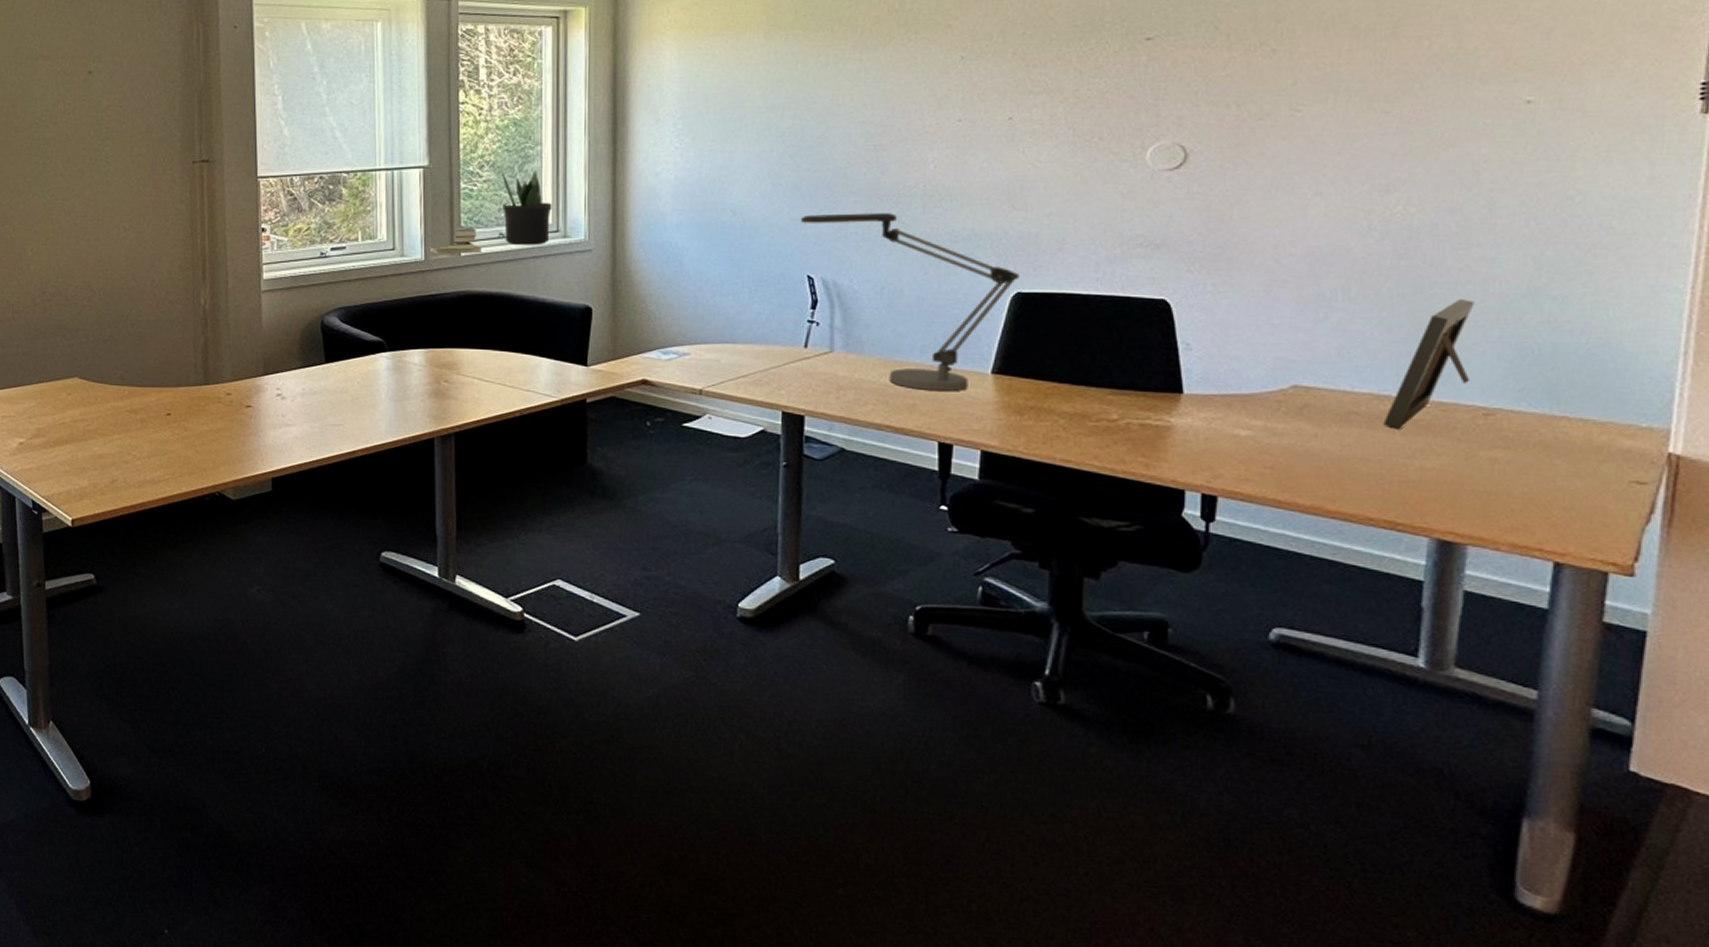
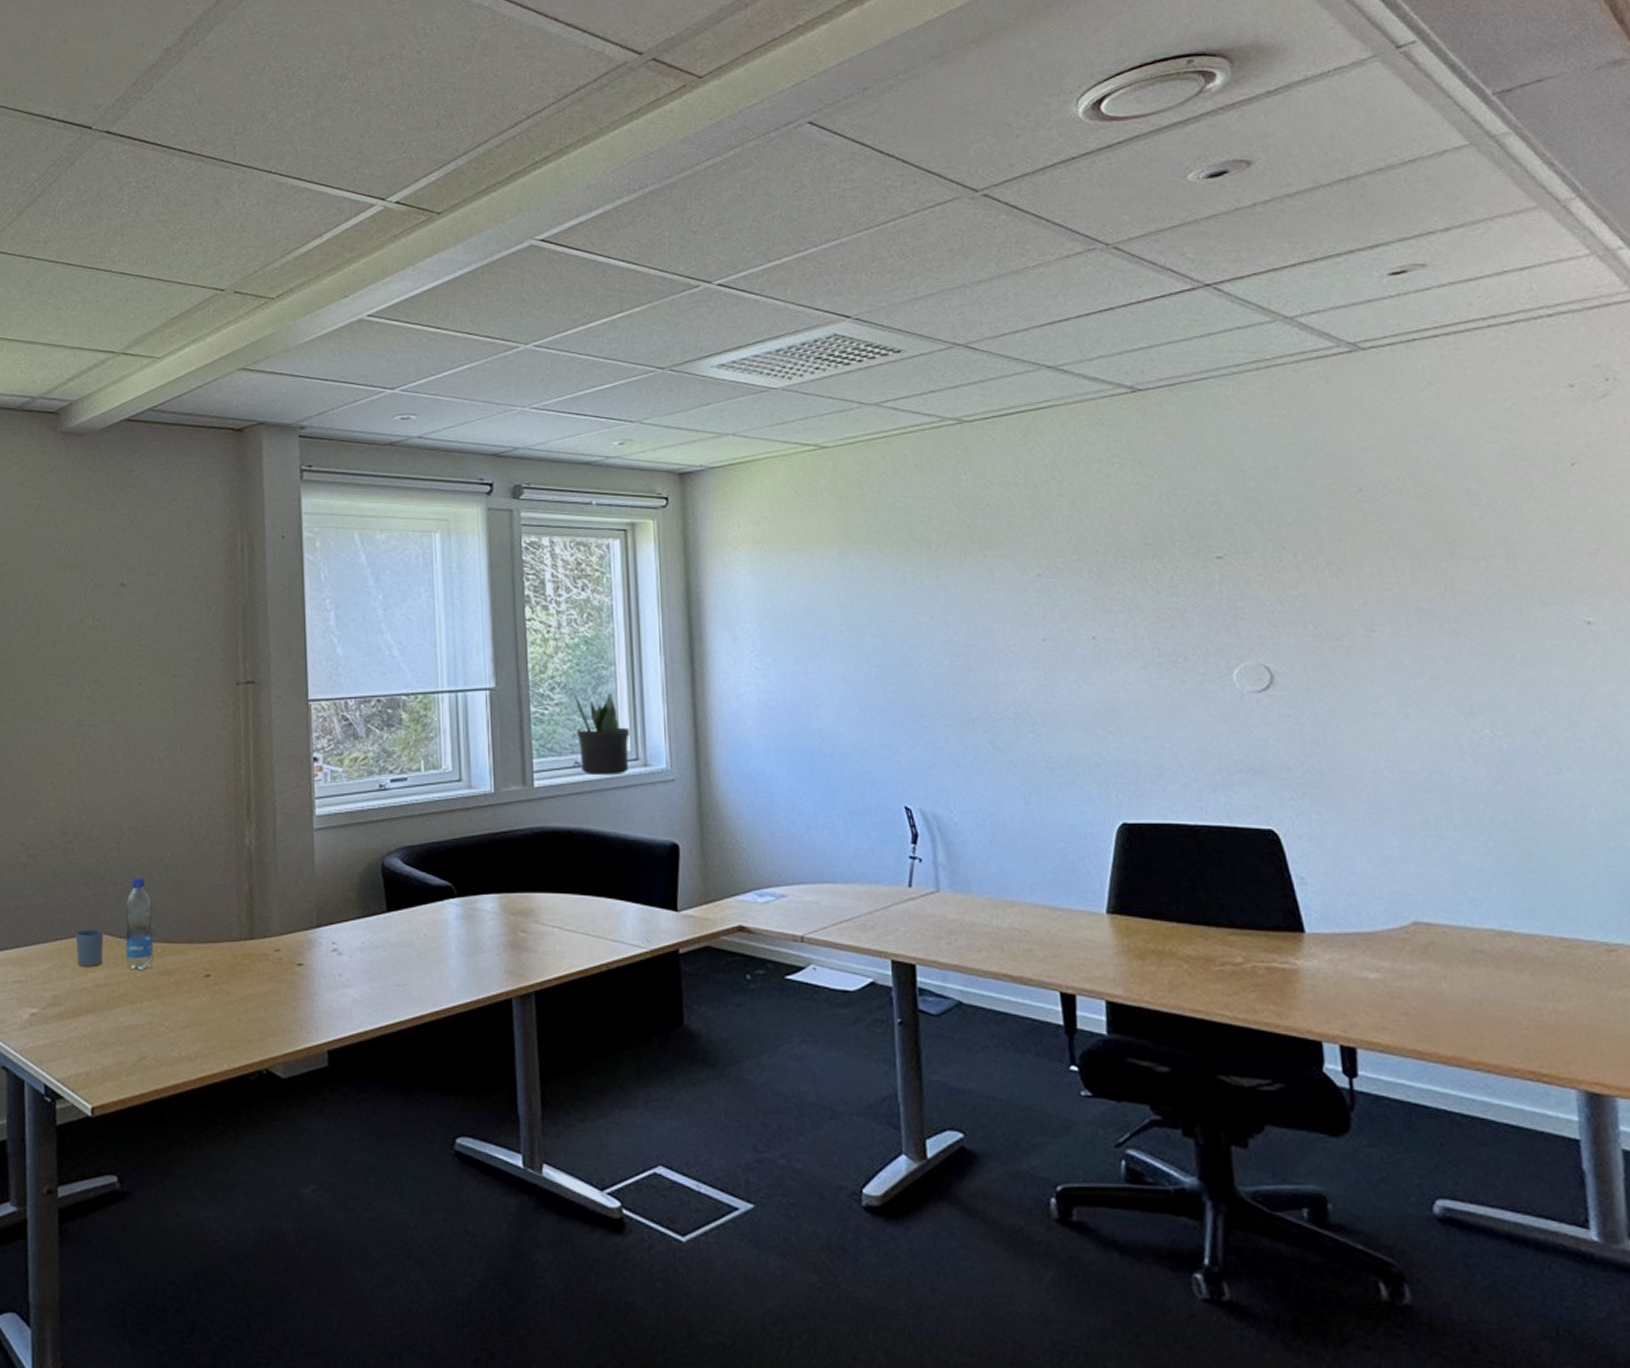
mug: none [55,374,79,406] -> present [75,929,104,968]
bottle: none [97,331,122,410] -> present [125,878,154,972]
books: present [429,226,481,255] -> none [499,754,556,786]
desk lamp: present [800,213,1020,392] -> none [892,738,1123,935]
picture frame: present [1383,299,1475,429] -> none [1509,827,1586,968]

